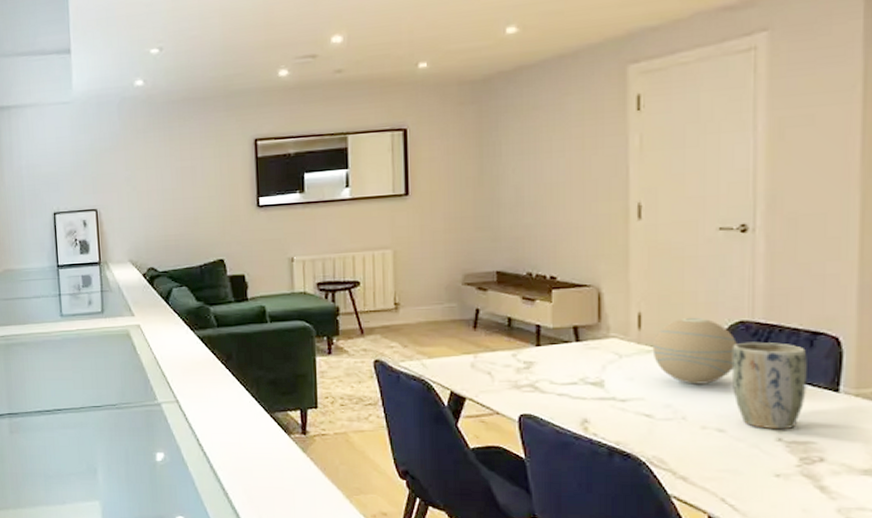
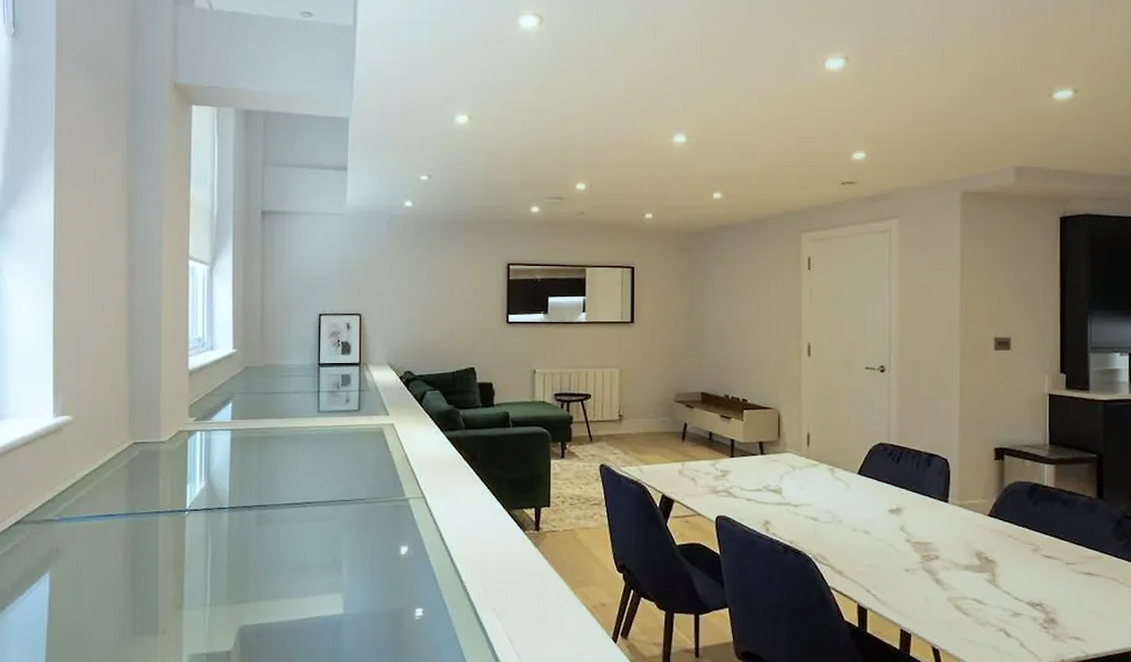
decorative orb: present [652,318,737,384] -> none [817,439,878,494]
plant pot: present [731,341,807,429] -> none [874,460,926,532]

